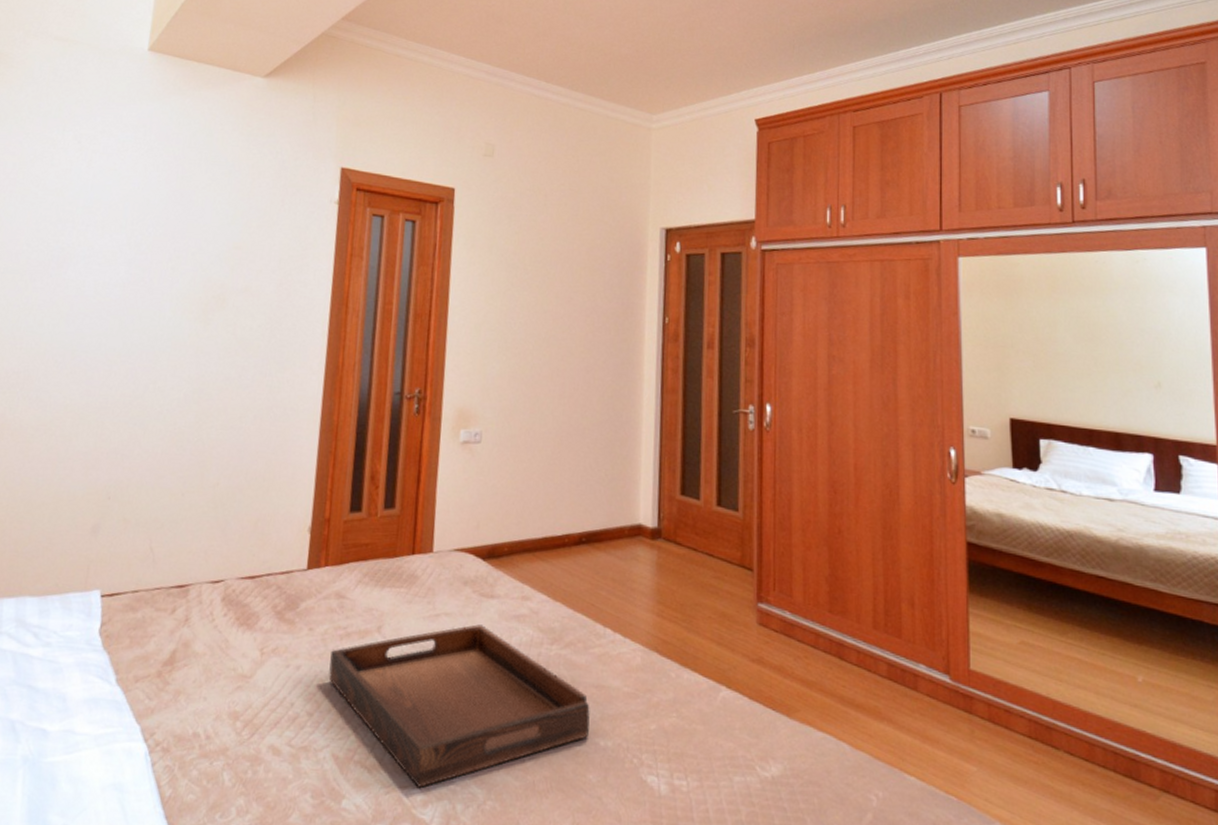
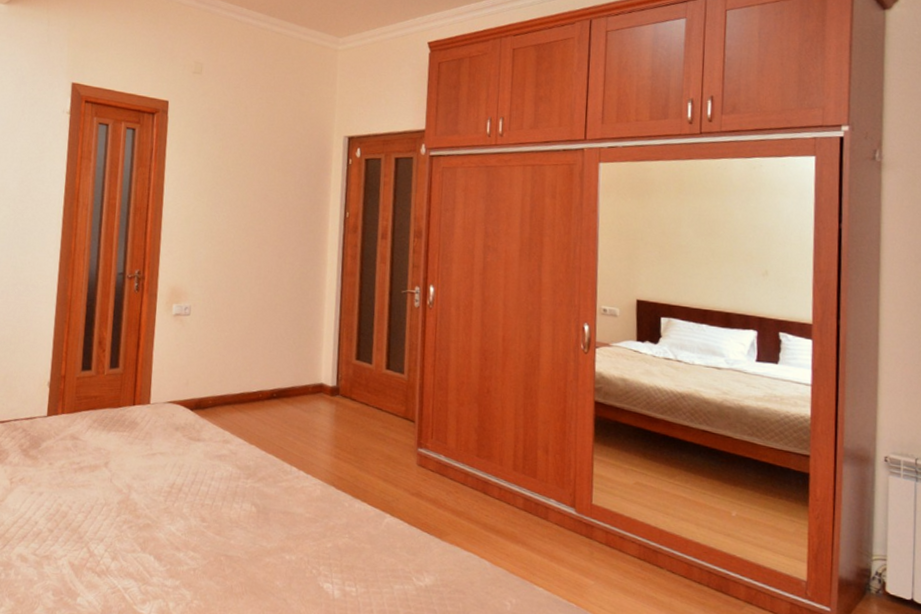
serving tray: present [328,624,590,788] -> none [65,462,278,589]

